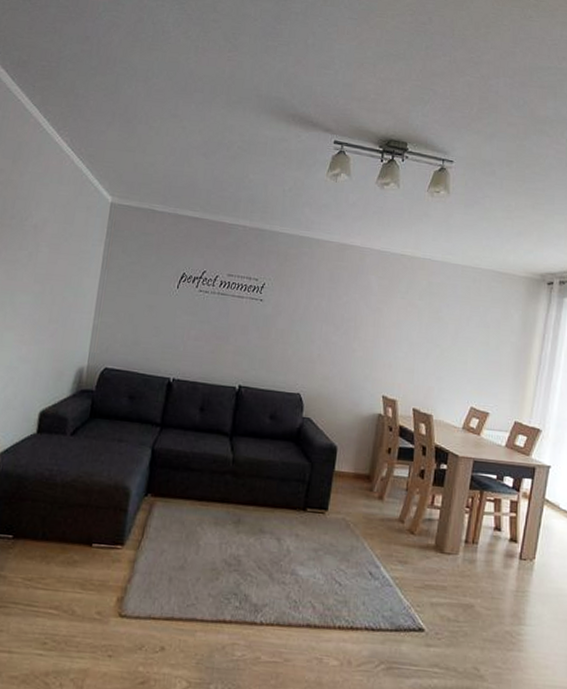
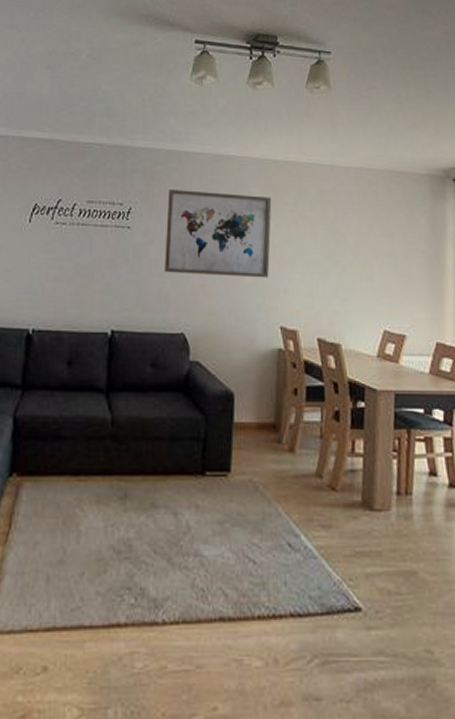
wall art: none [288,271,387,354] -> present [165,190,272,278]

